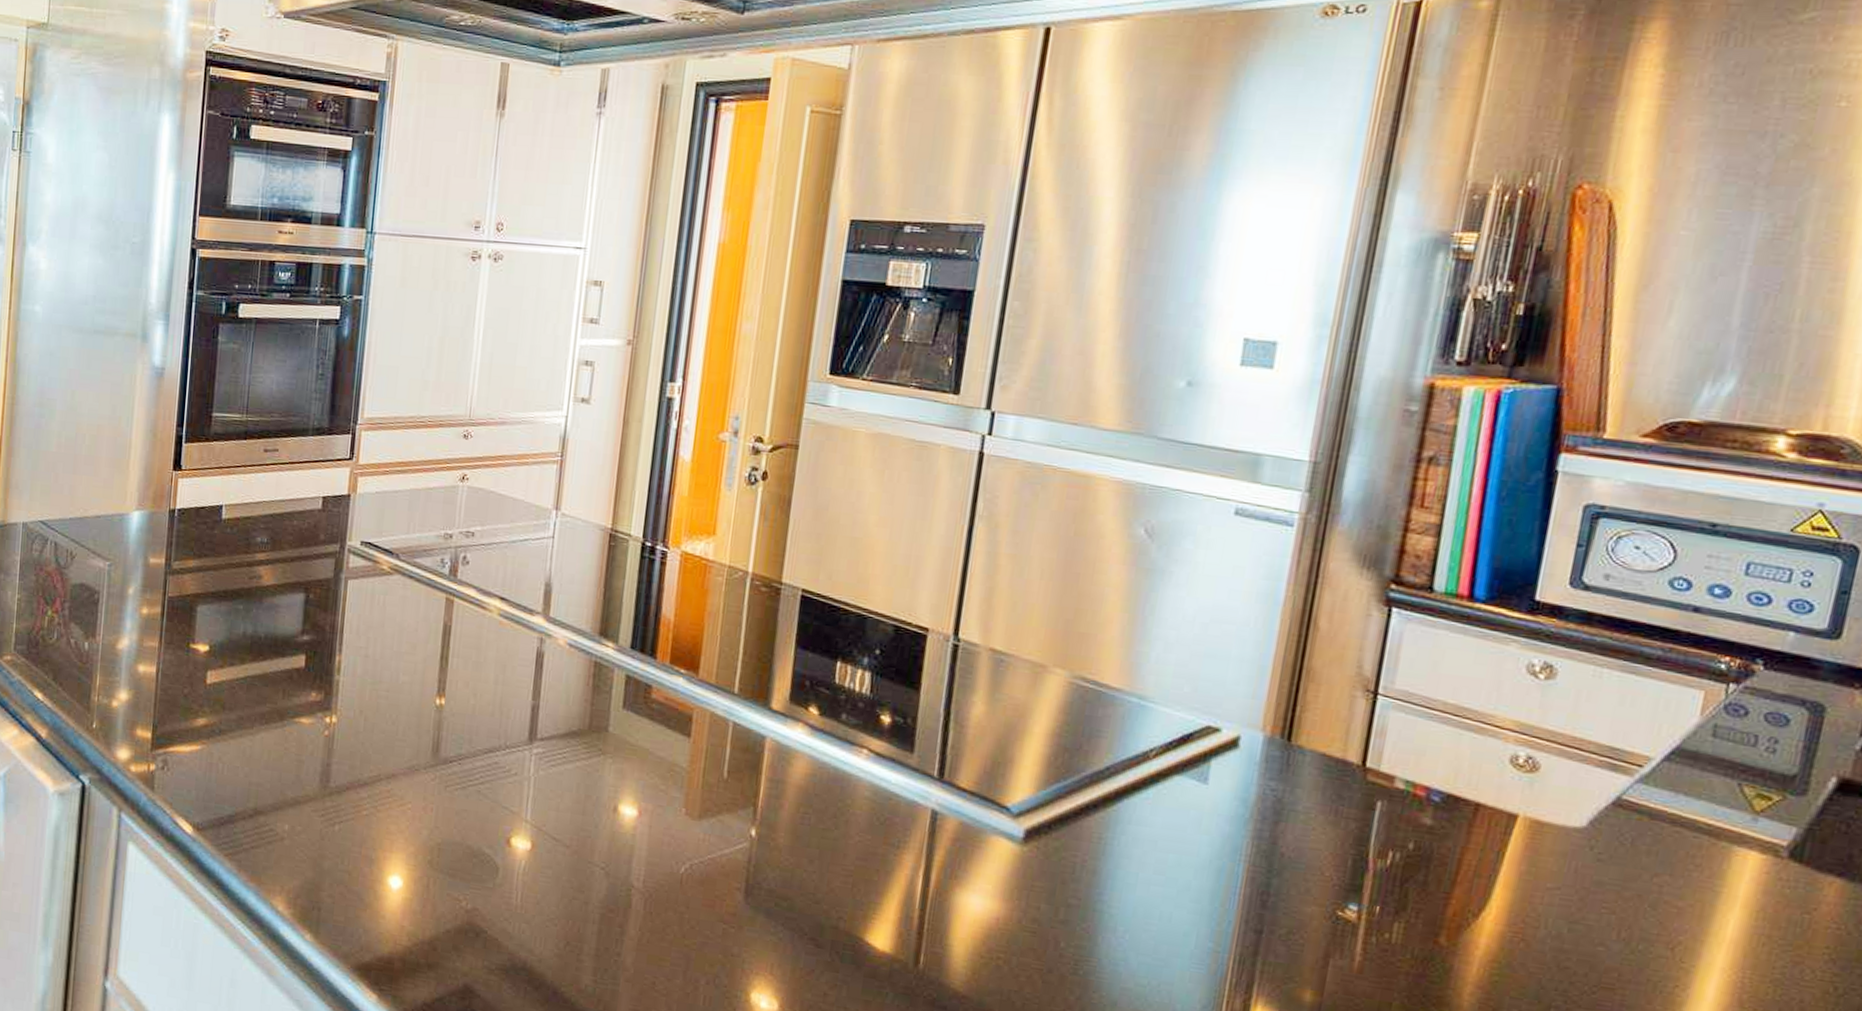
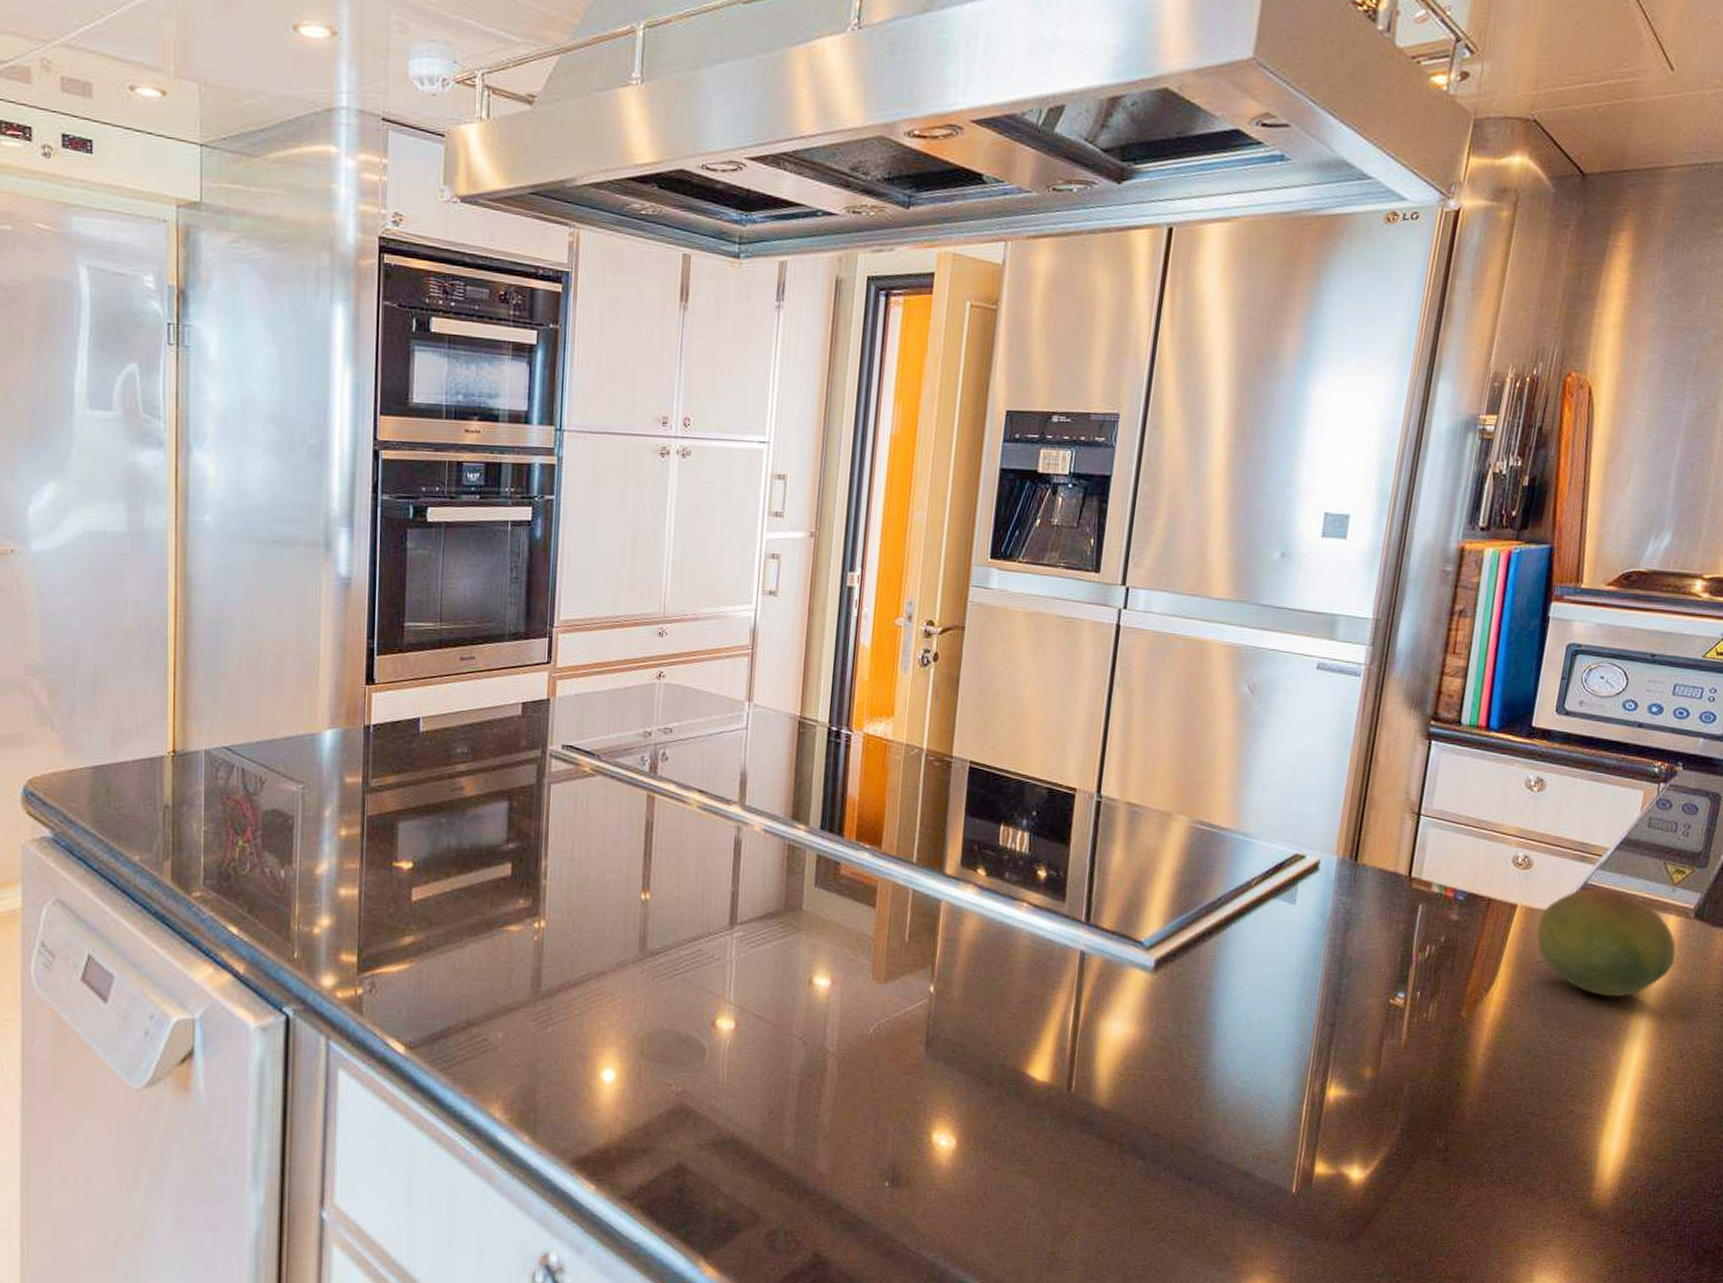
fruit: none [1548,804,1761,946] -> present [1537,888,1676,997]

